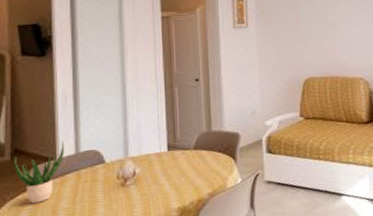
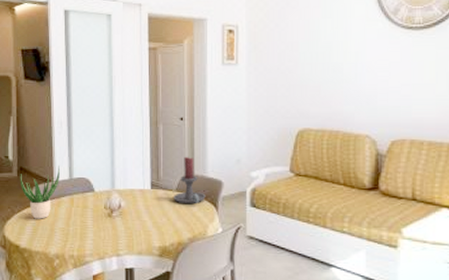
candle holder: none [192,115,224,161] -> present [174,157,206,203]

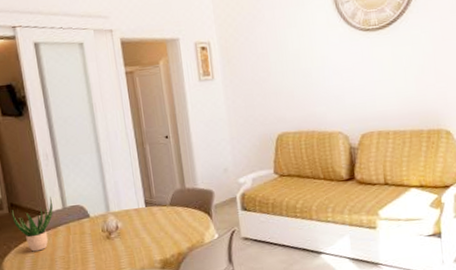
candle holder: present [174,157,206,203] -> none [168,172,199,217]

